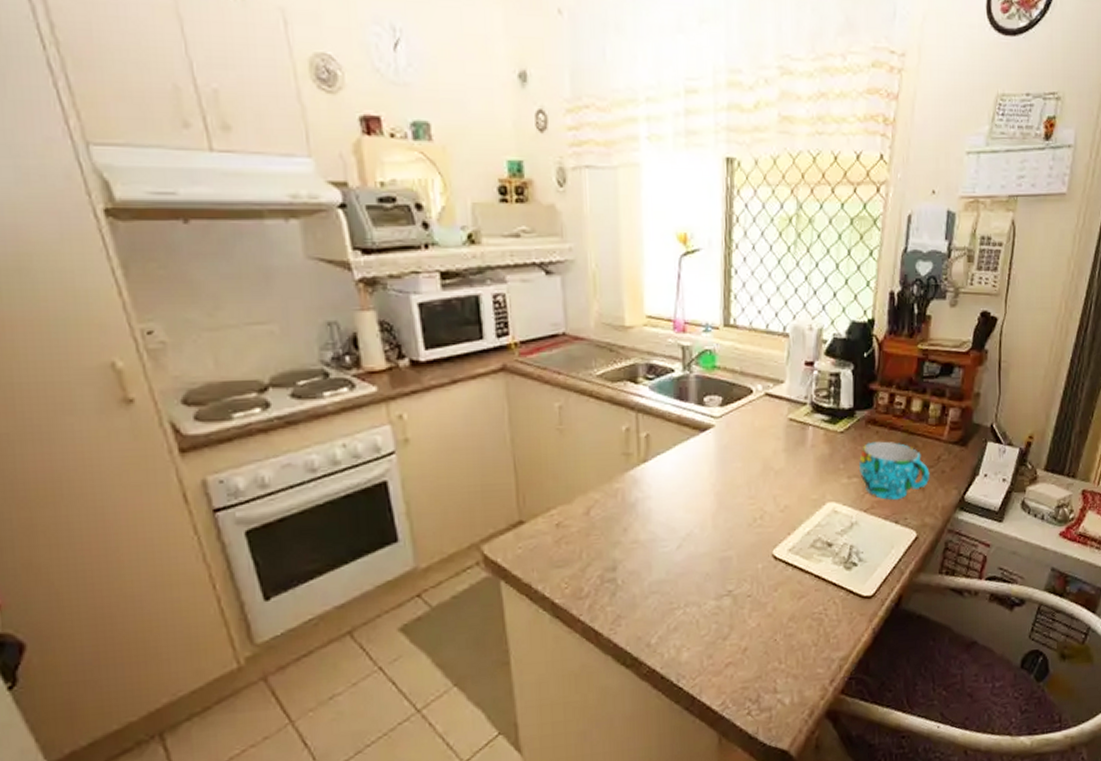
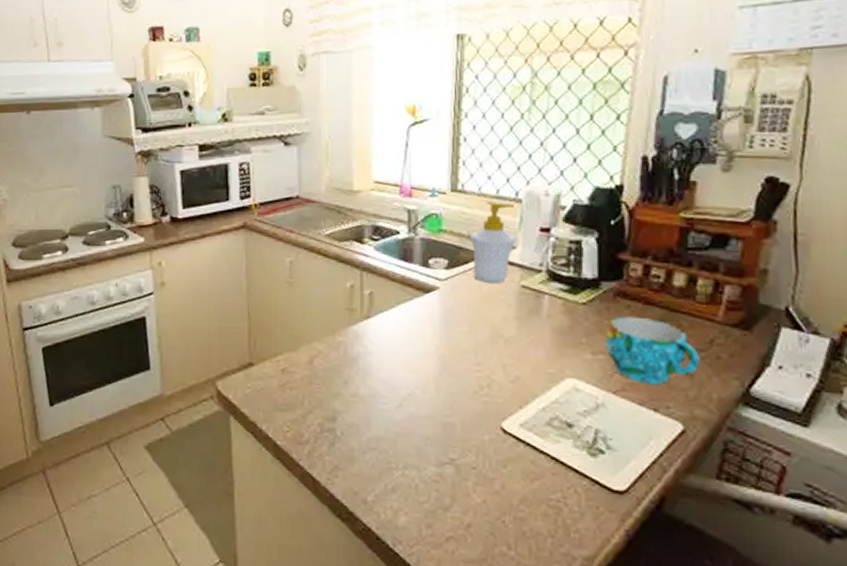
soap bottle: none [743,336,785,419] -> present [470,201,517,284]

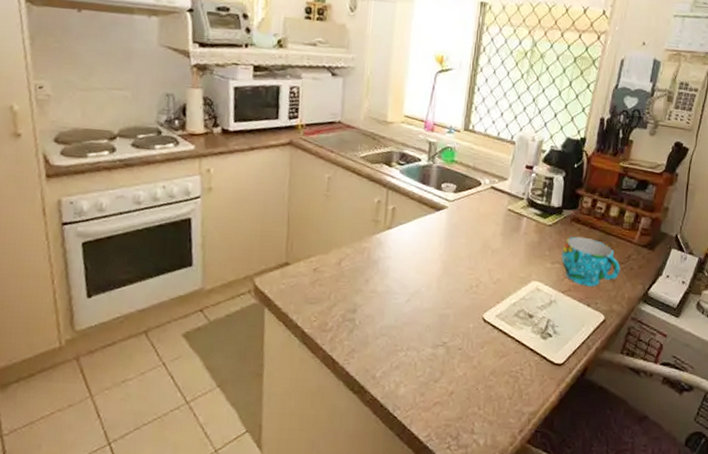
soap bottle: present [470,201,517,284] -> none [474,141,510,207]

